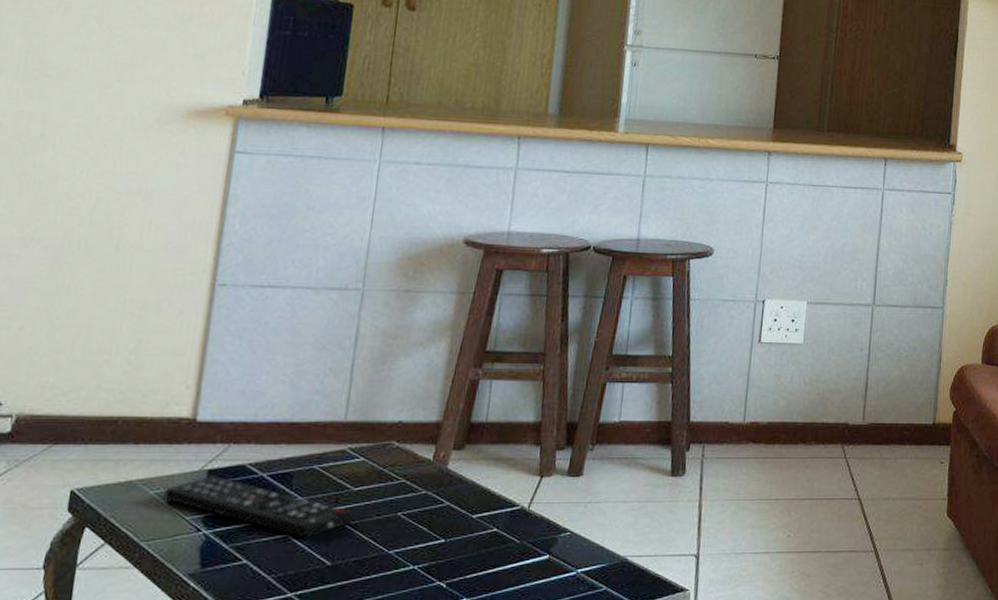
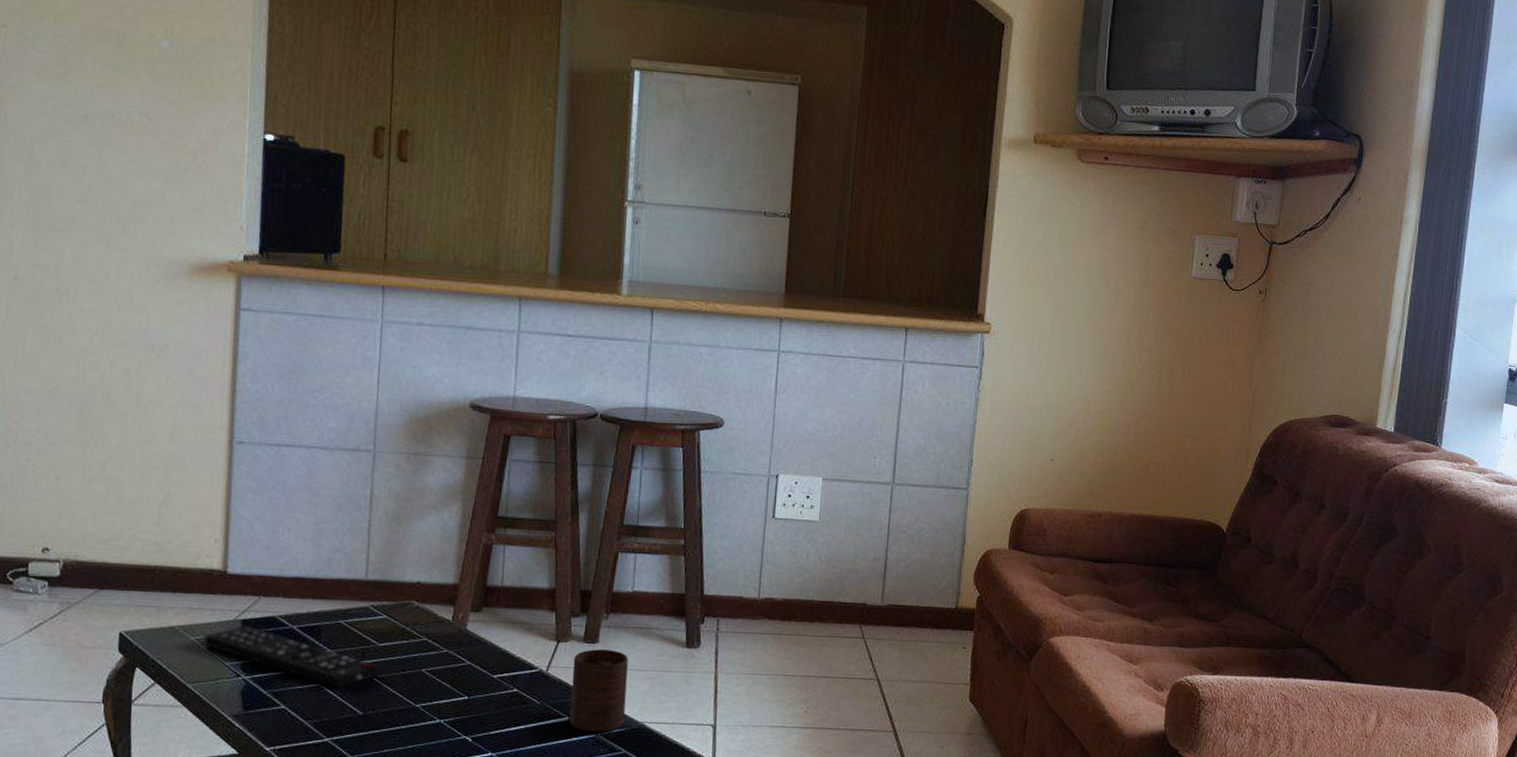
cup: none [550,482,613,570] -> present [569,649,628,732]

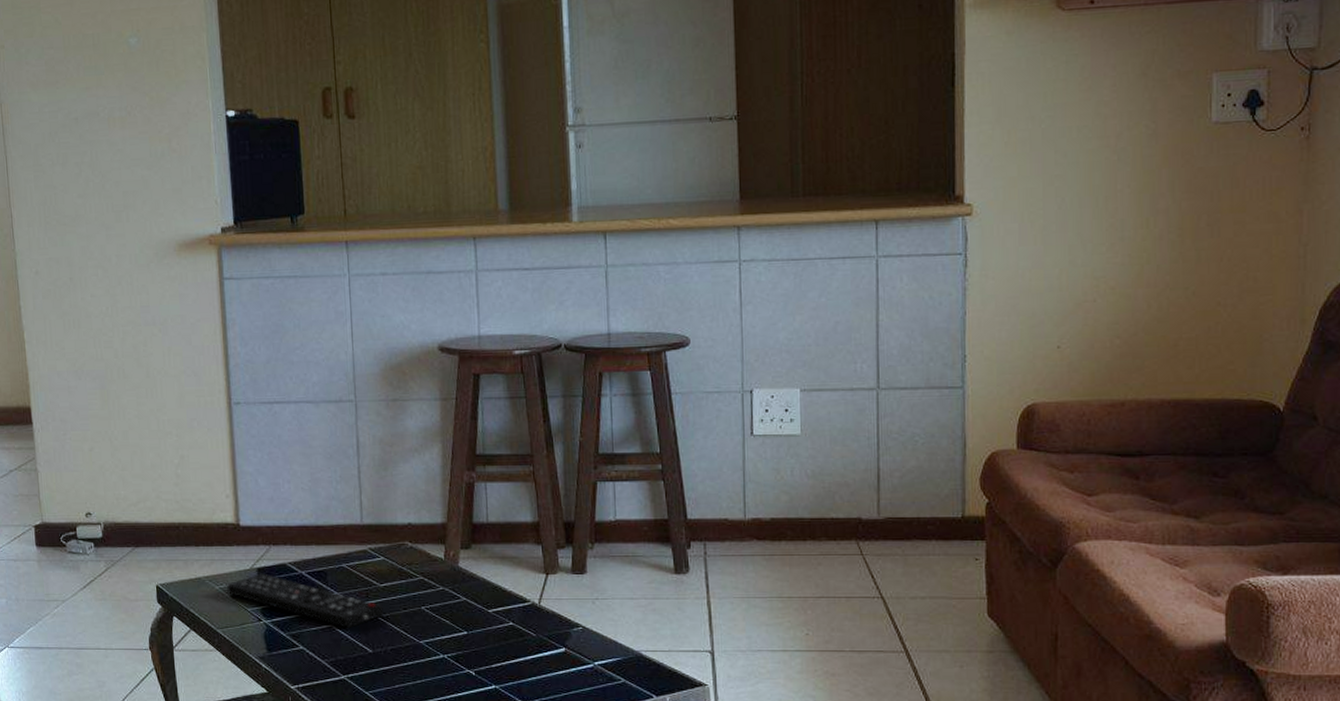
cup: present [569,649,628,732] -> none [564,580,620,662]

